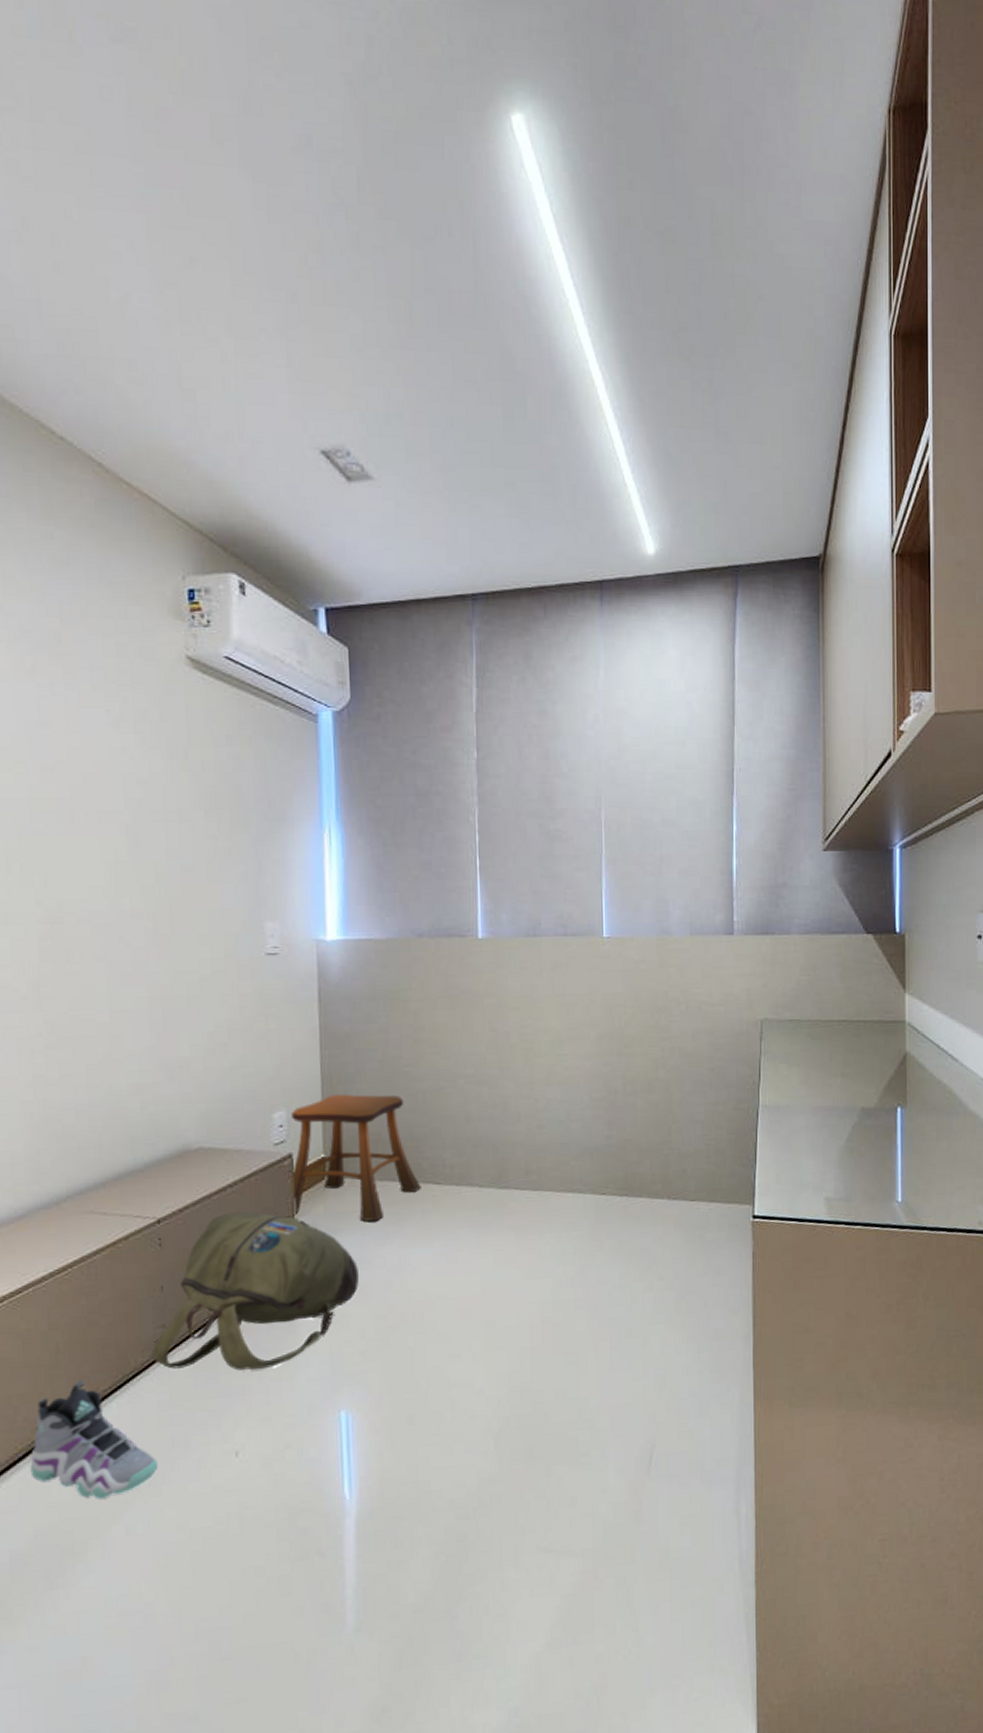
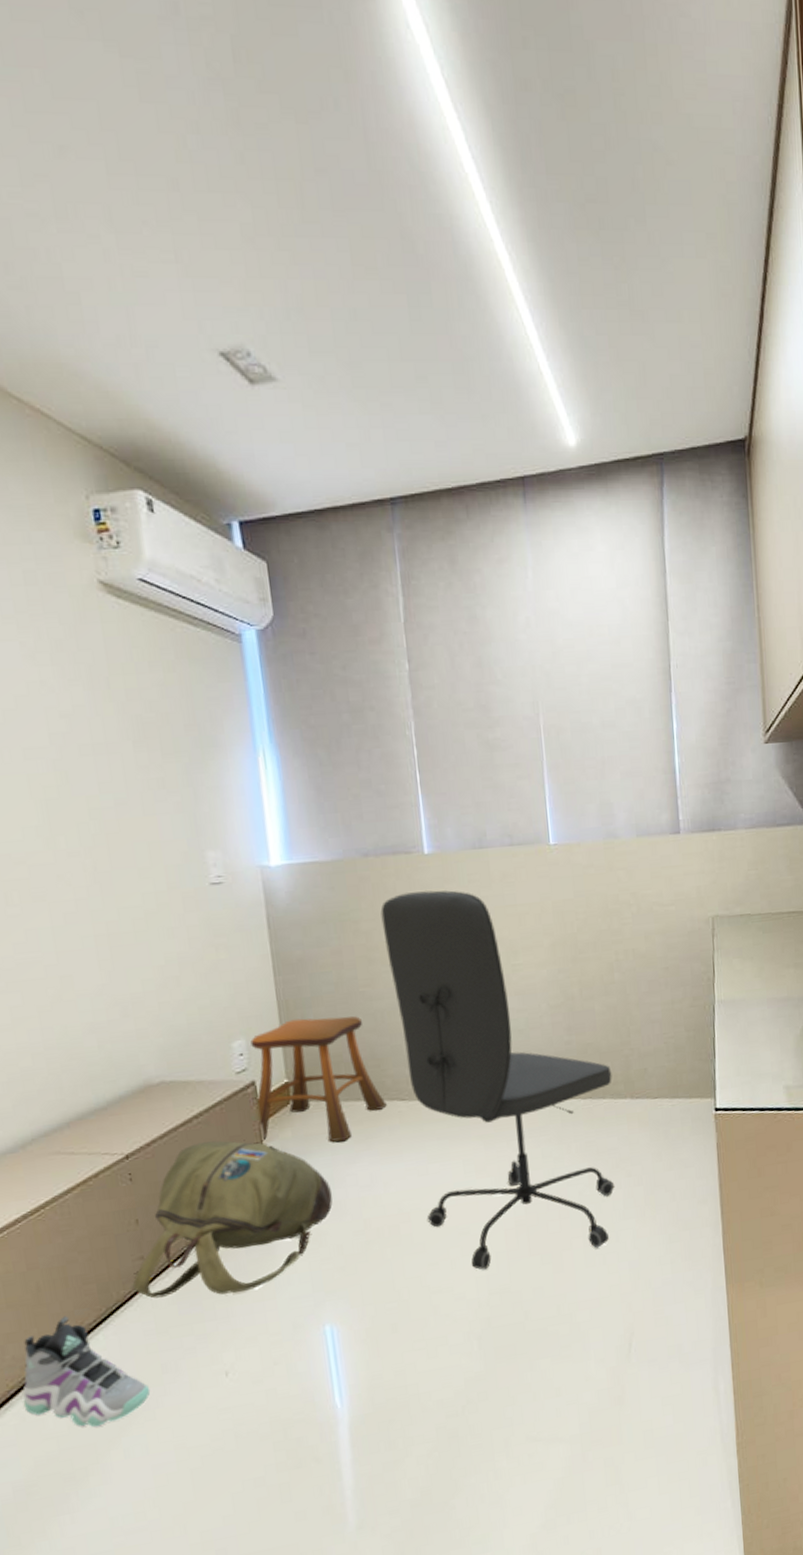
office chair: none [430,975,650,1366] -> present [380,890,615,1270]

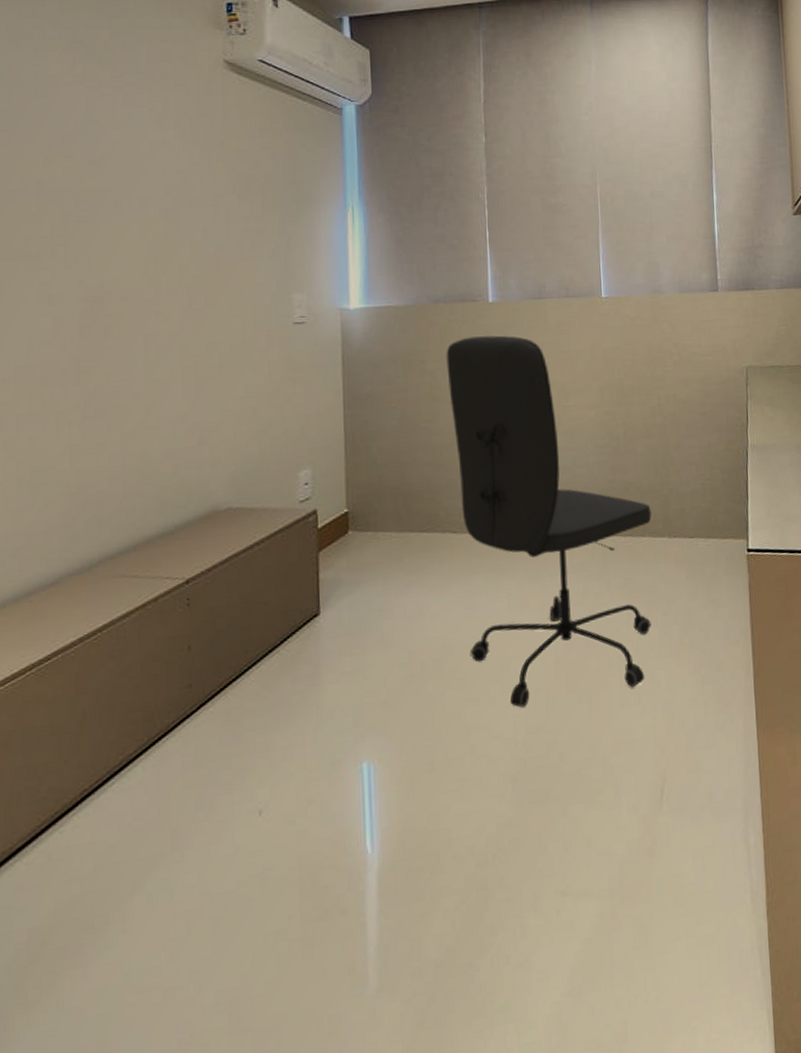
sneaker: present [23,1316,151,1427] -> none [52,745,182,869]
backpack: present [133,1140,333,1299] -> none [178,567,381,729]
stool: present [243,1016,387,1144] -> none [300,450,439,572]

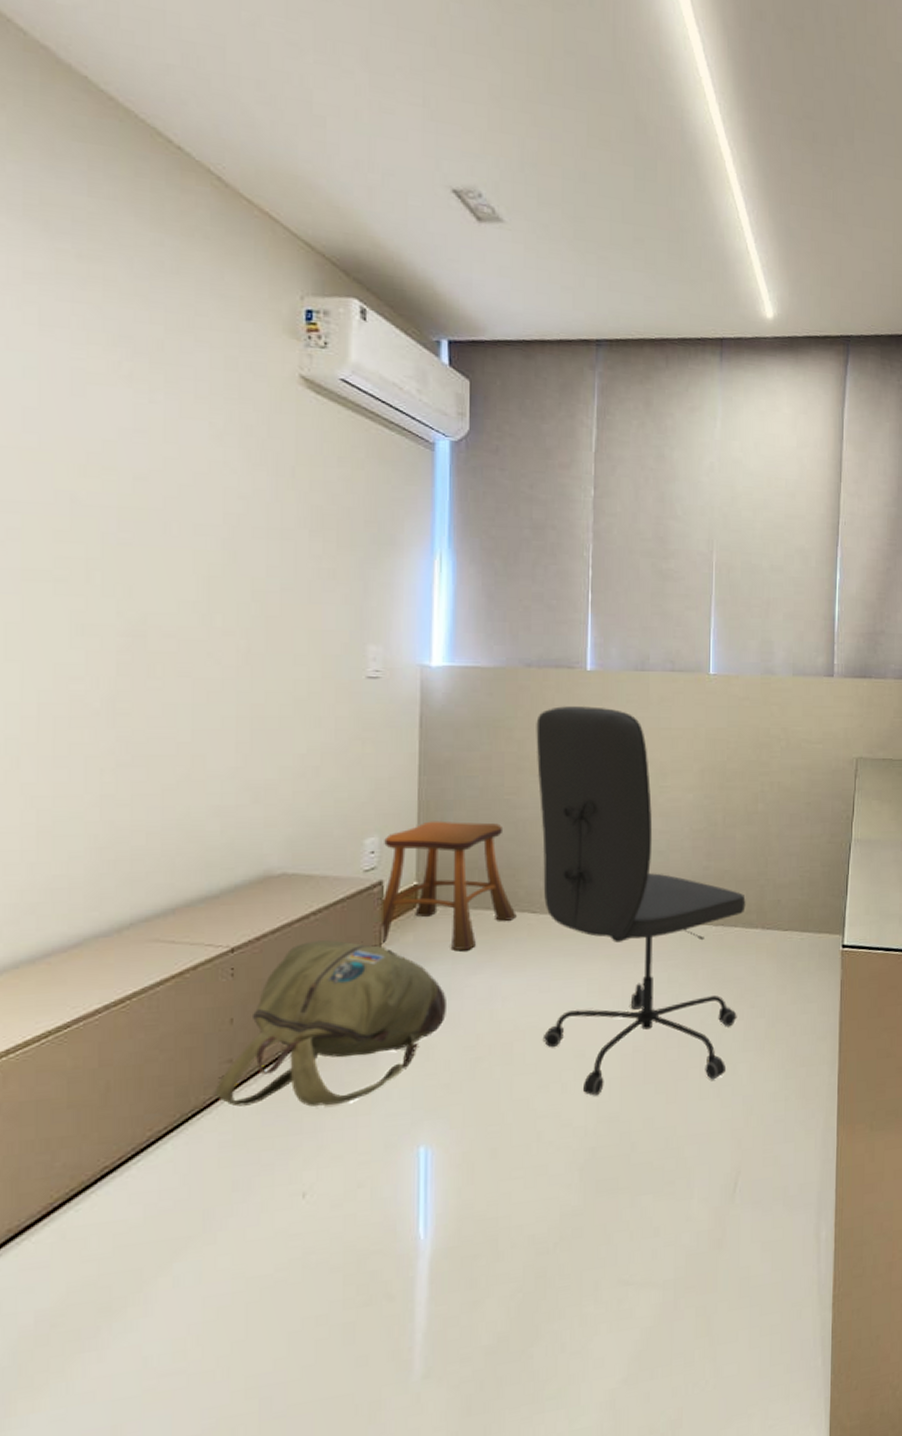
backpack: none [178,567,381,729] -> present [216,940,448,1107]
stool: none [300,450,439,572] -> present [361,821,517,951]

